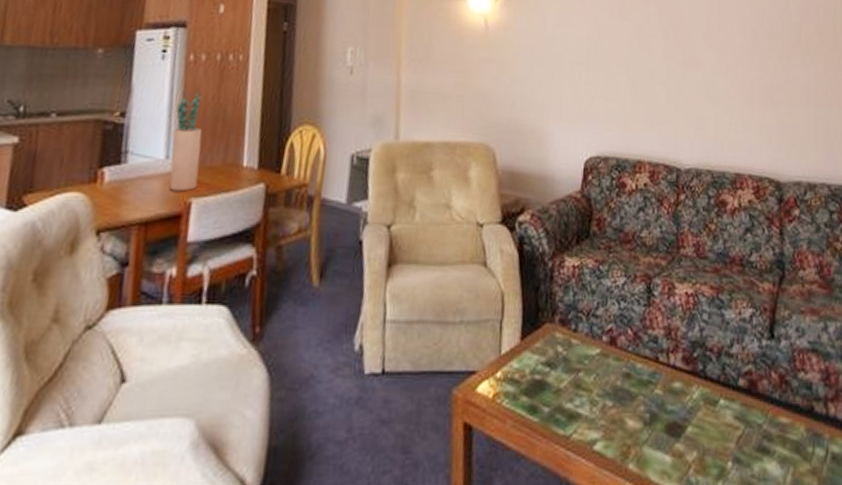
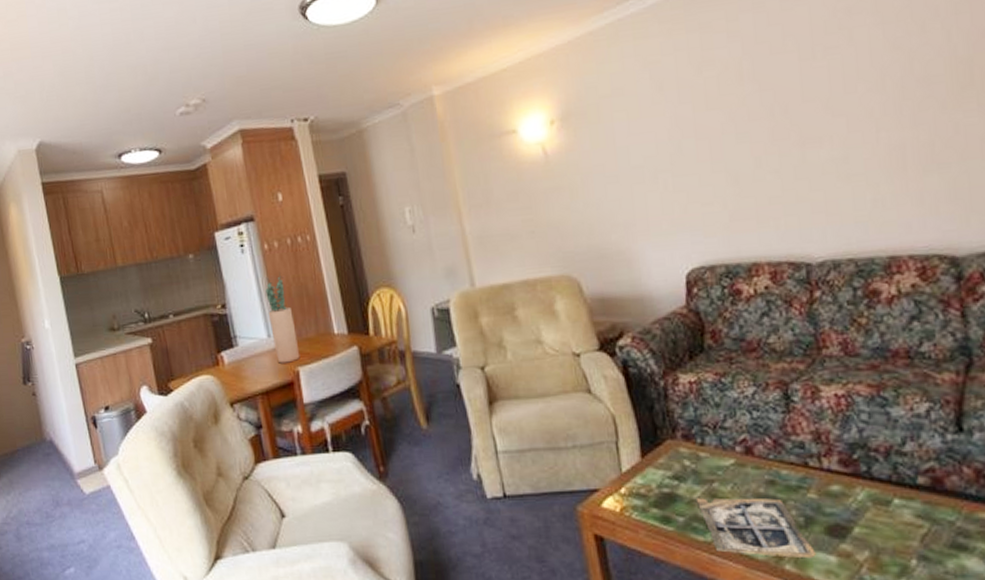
magazine: none [563,388,655,458] -> present [697,497,816,559]

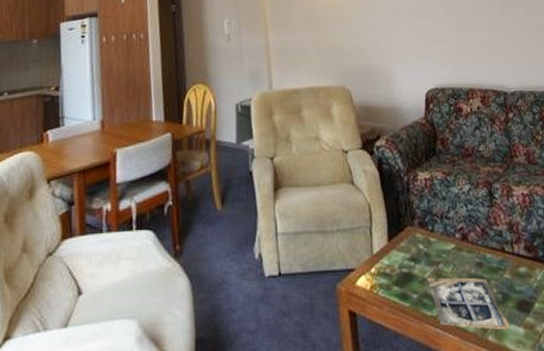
vase: present [265,272,300,364] -> none [96,62,120,145]

